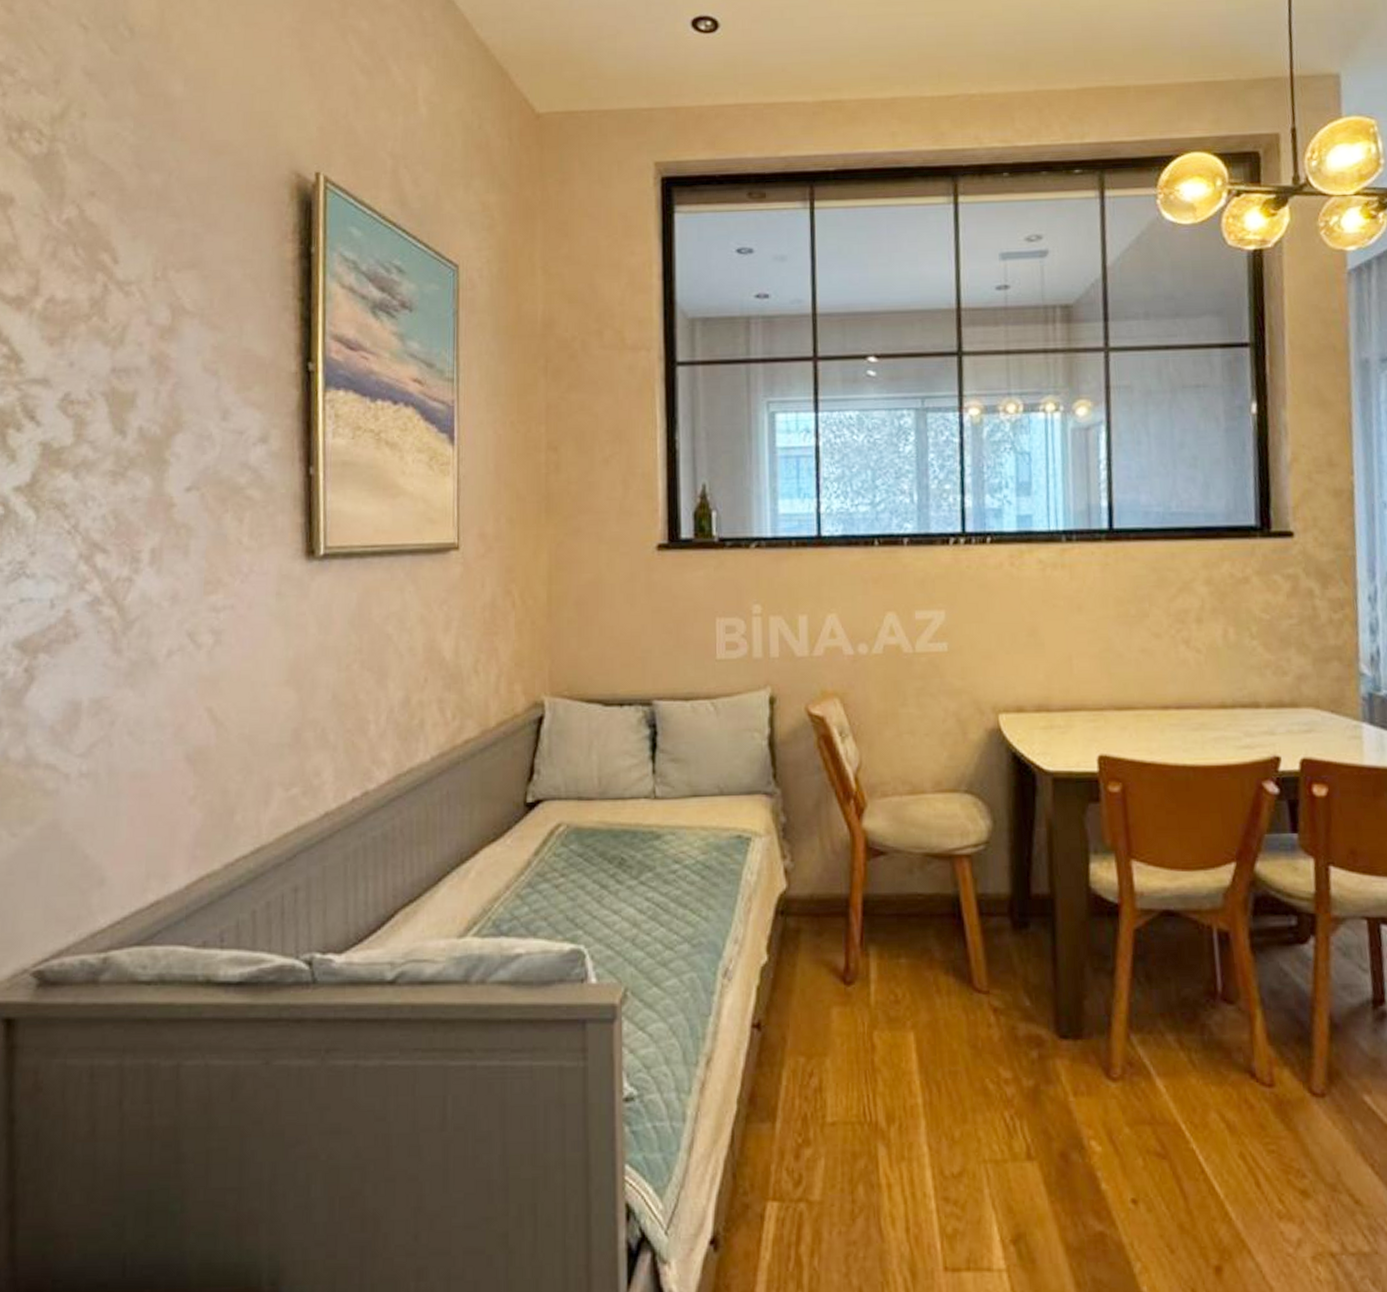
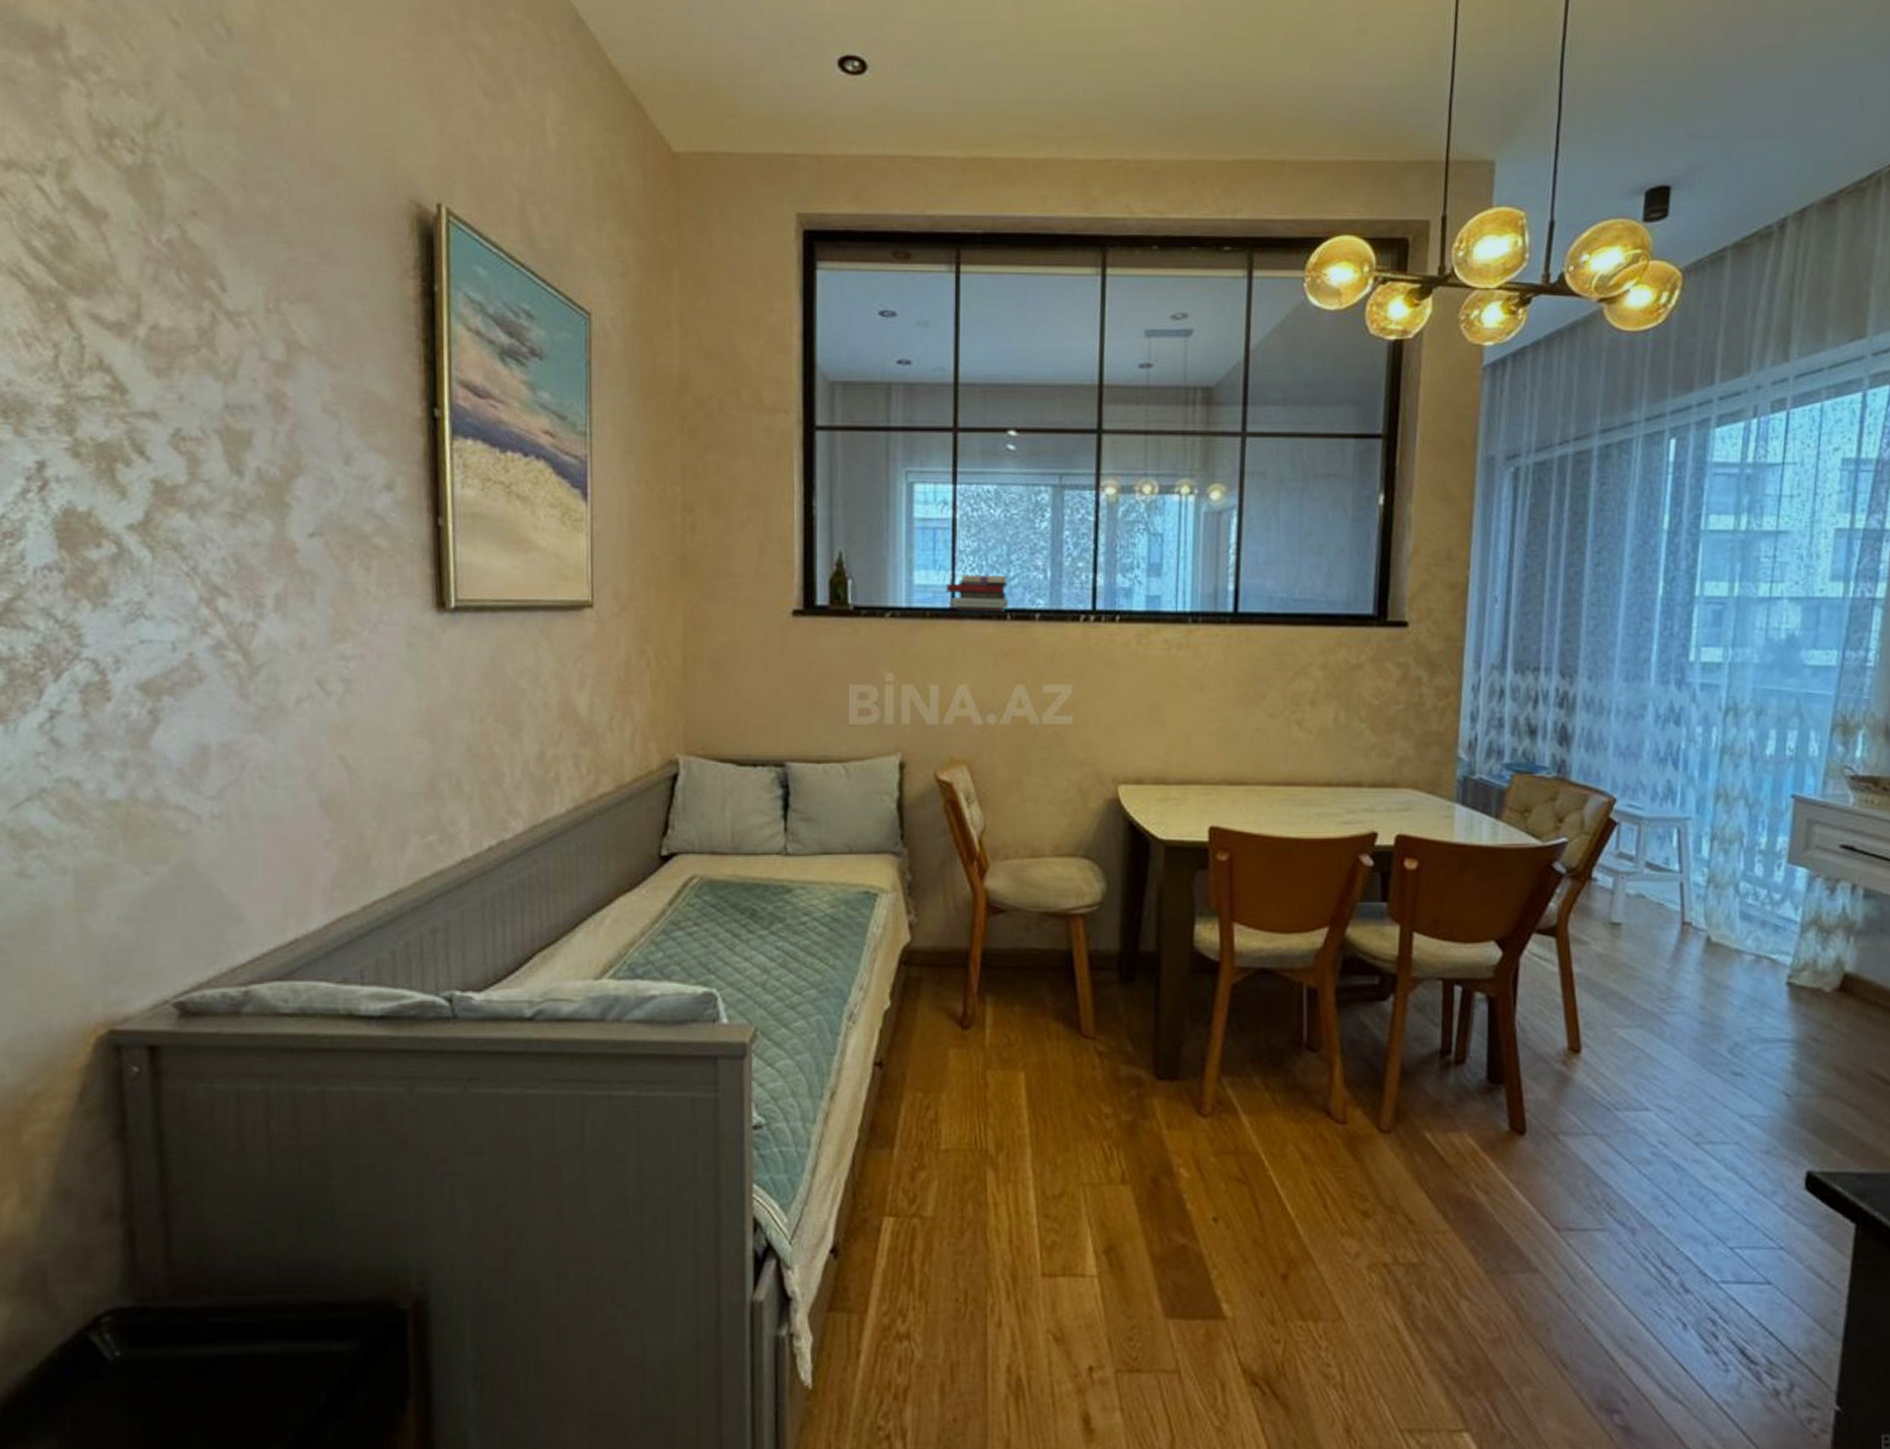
books: none [810,501,876,539] -> present [945,574,1009,613]

